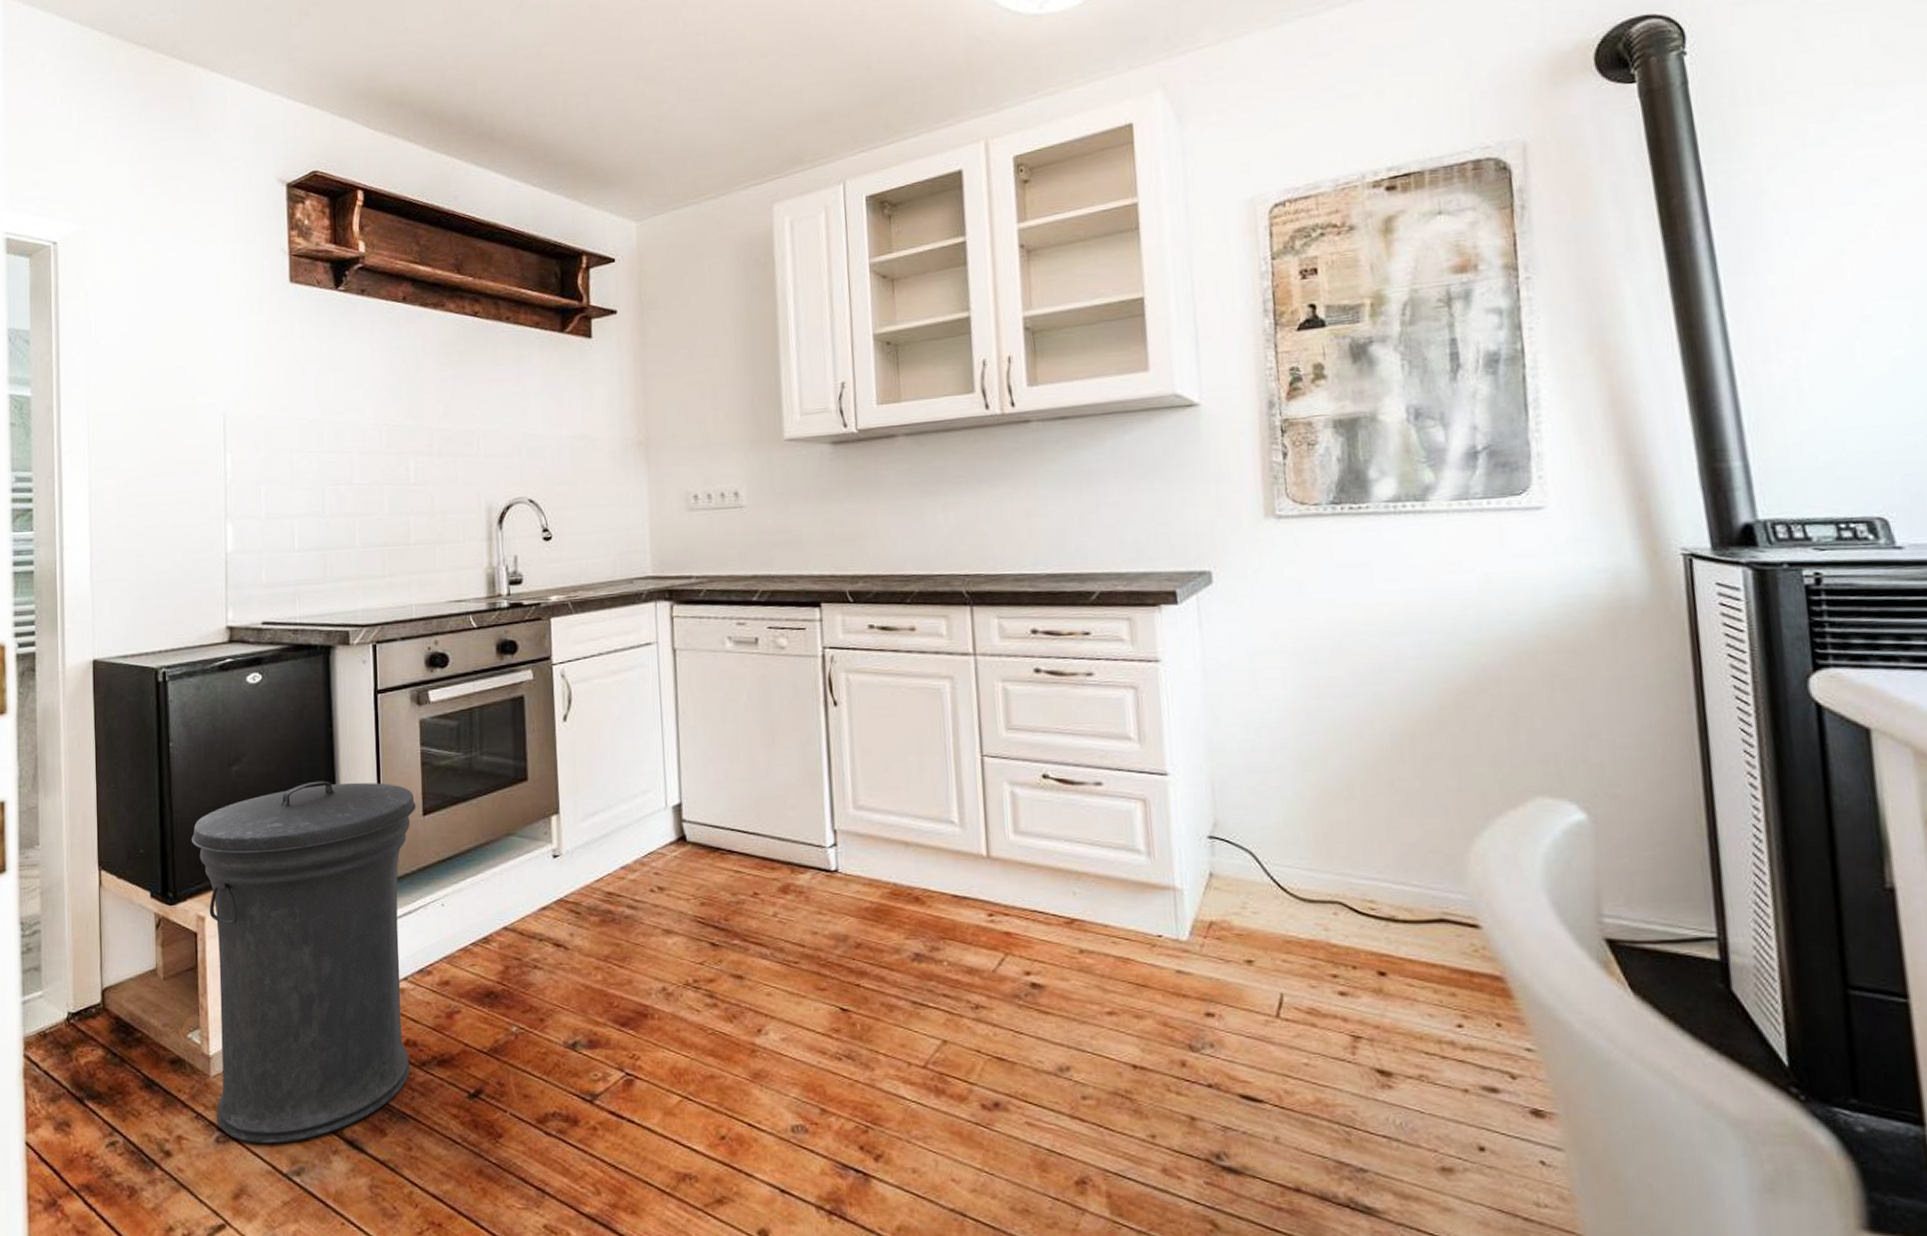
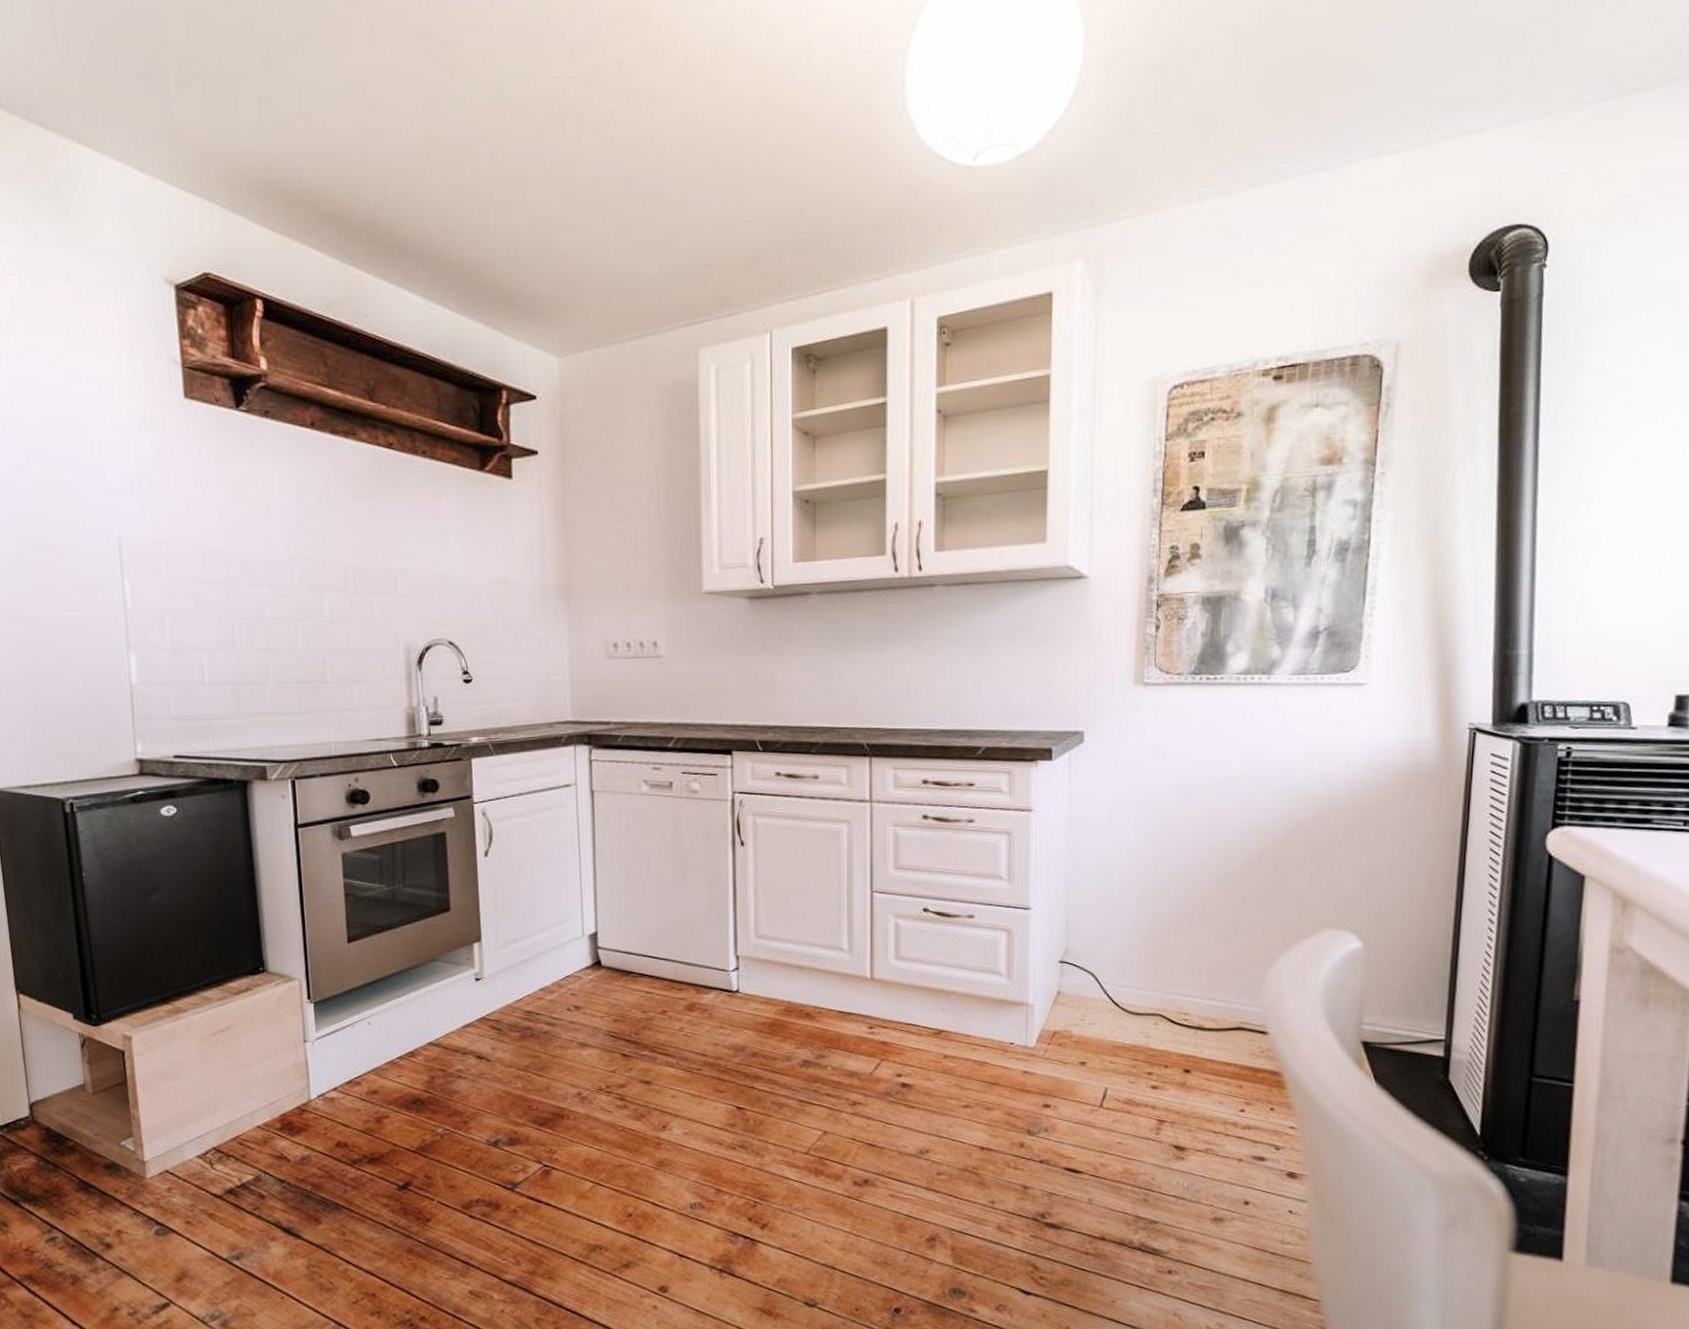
trash can: present [192,781,417,1144] -> none [112,910,342,1234]

